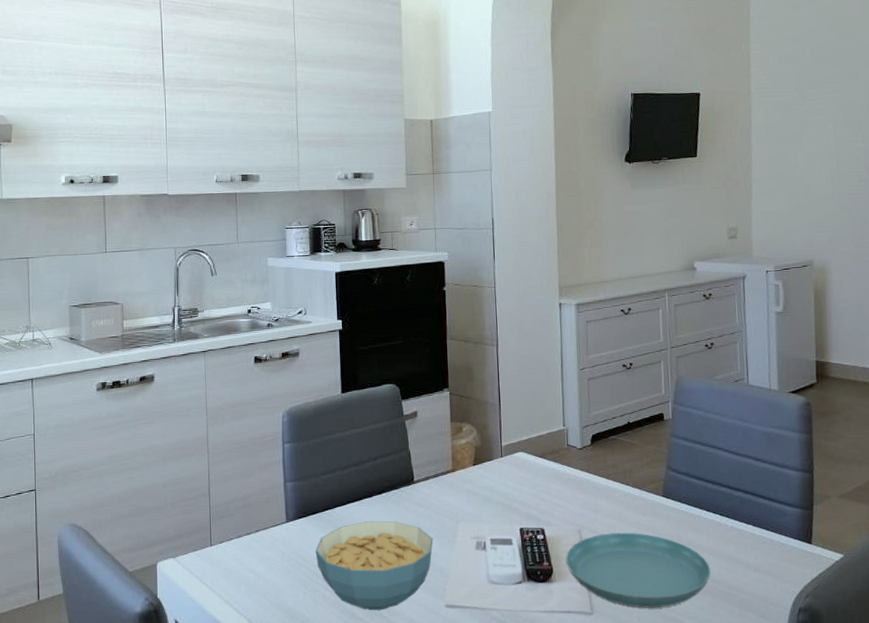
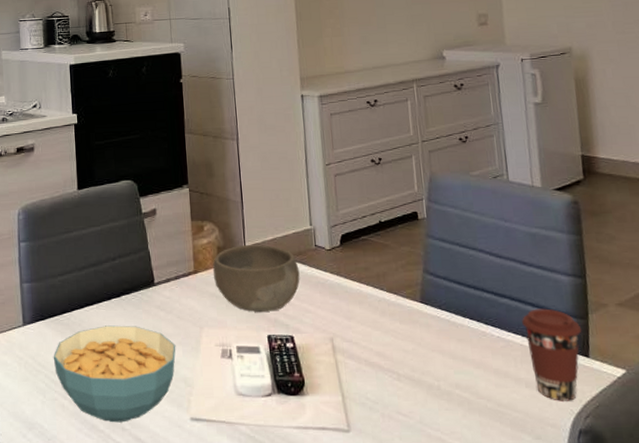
bowl: none [470,444,552,507] -> present [213,245,300,312]
saucer: present [566,532,711,608] -> none [318,341,478,426]
coffee cup: none [754,500,807,583] -> present [522,308,582,401]

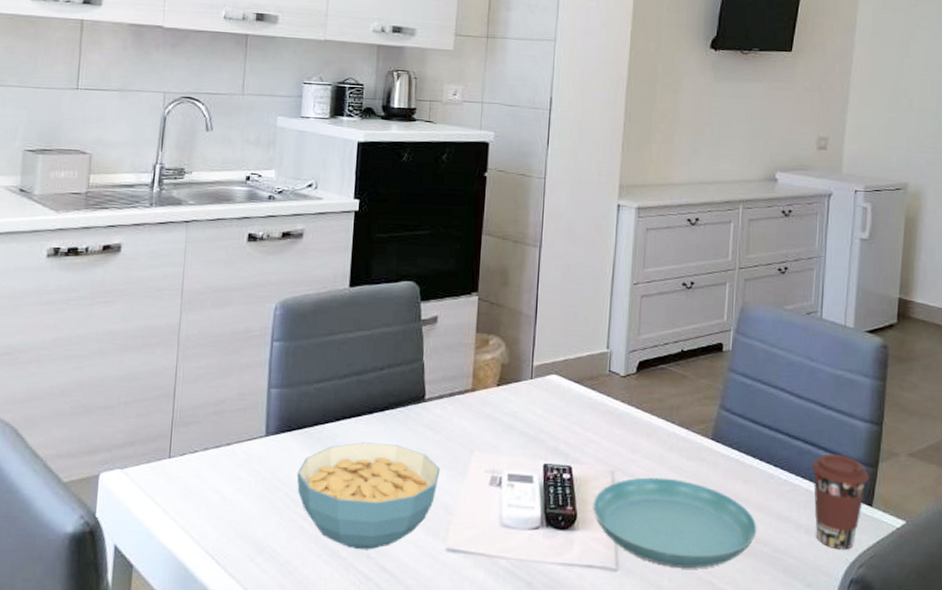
bowl: present [213,245,300,312] -> none [493,364,588,439]
saucer: none [318,341,478,426] -> present [593,477,757,568]

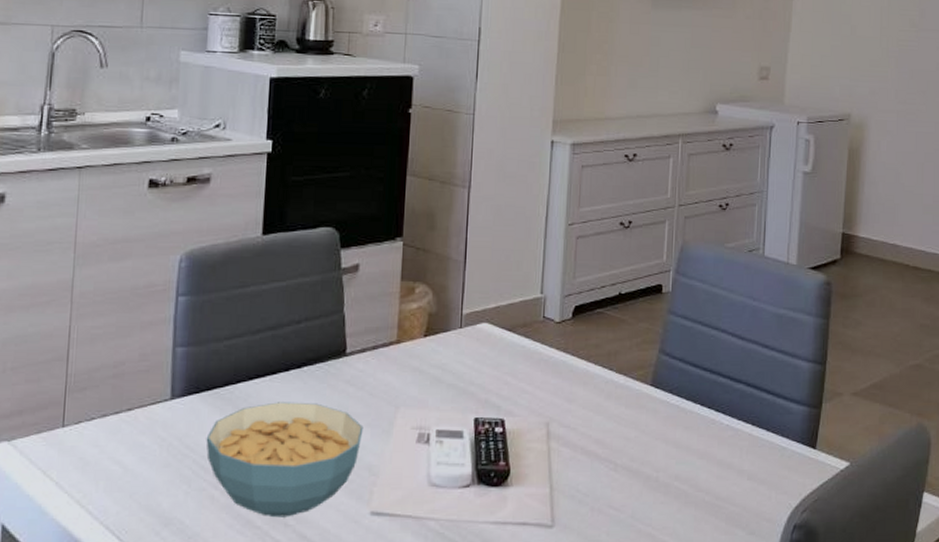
saucer: present [593,477,757,568] -> none [527,427,698,521]
coffee cup: present [812,453,870,550] -> none [754,396,813,495]

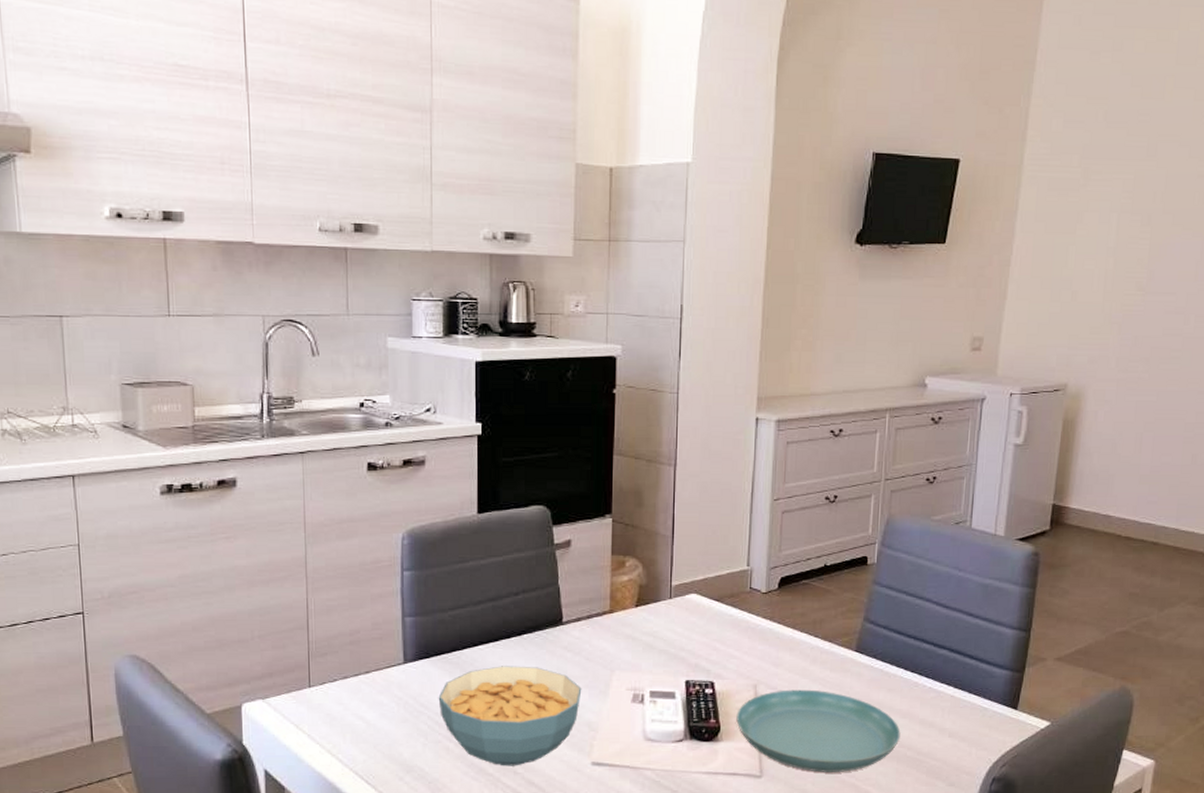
saucer: none [527,427,698,521] -> present [736,689,901,772]

